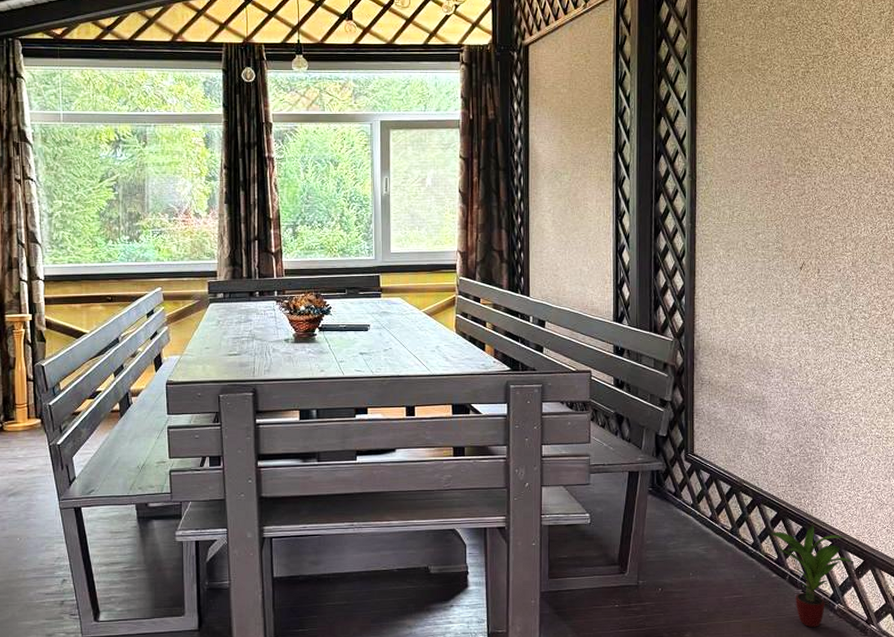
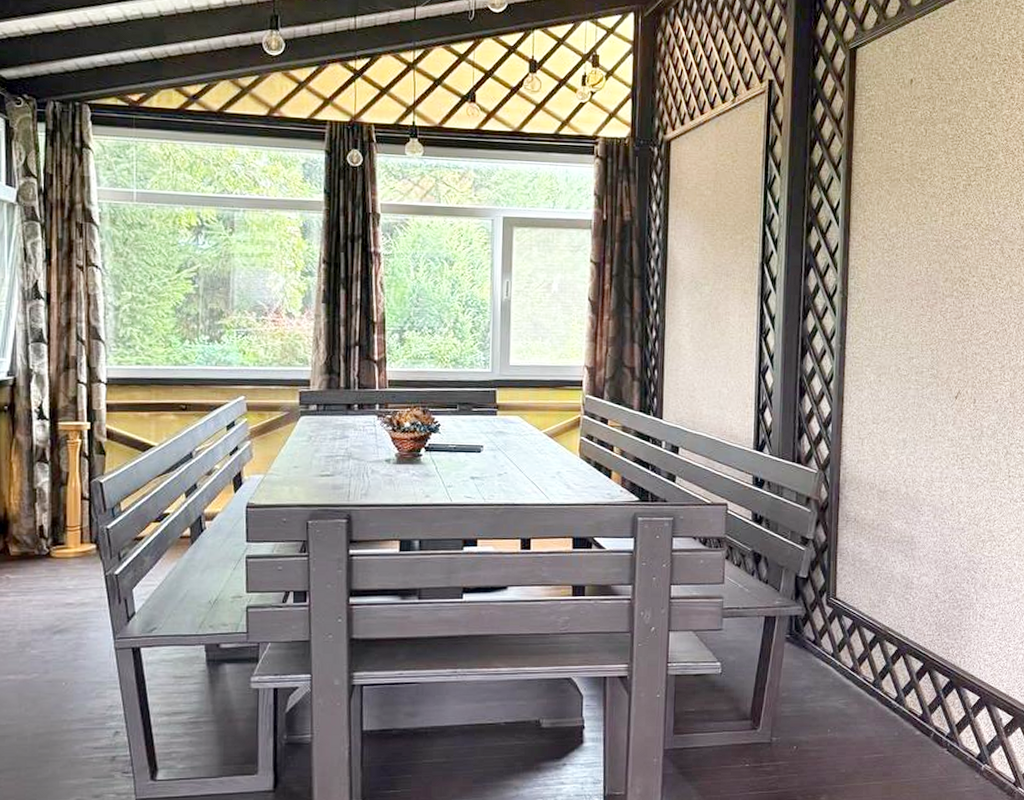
potted plant: present [771,524,854,628] -> none [915,677,1003,791]

